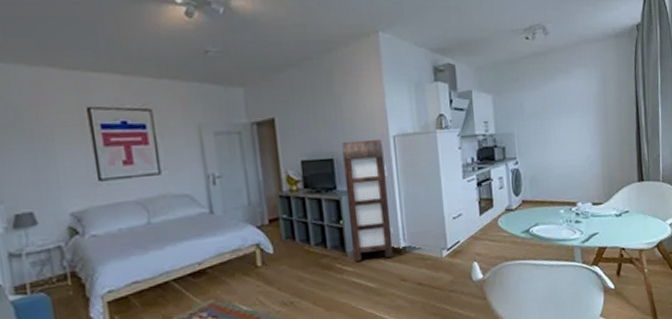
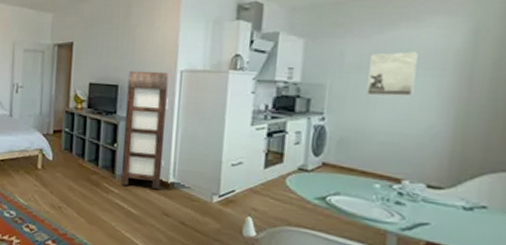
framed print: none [542,98,573,138] -> present [367,51,418,97]

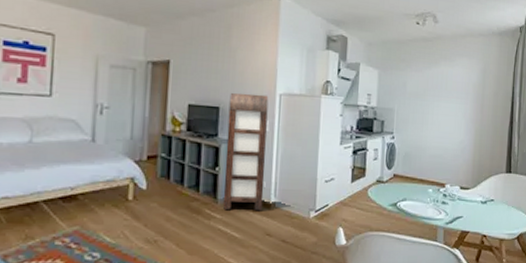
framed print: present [367,51,418,97] -> none [422,84,452,119]

